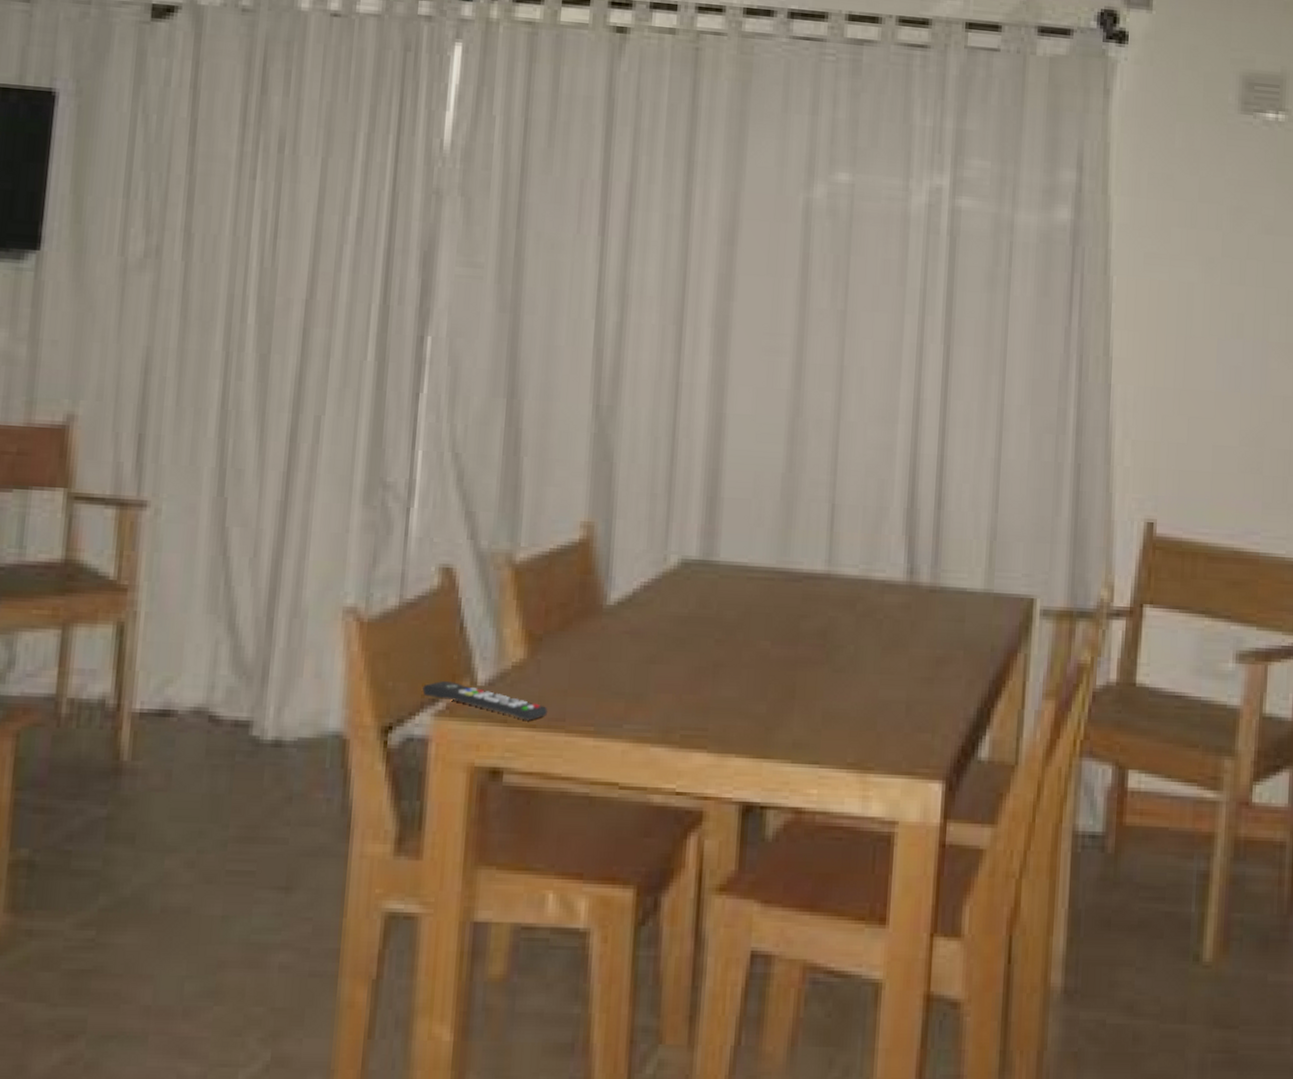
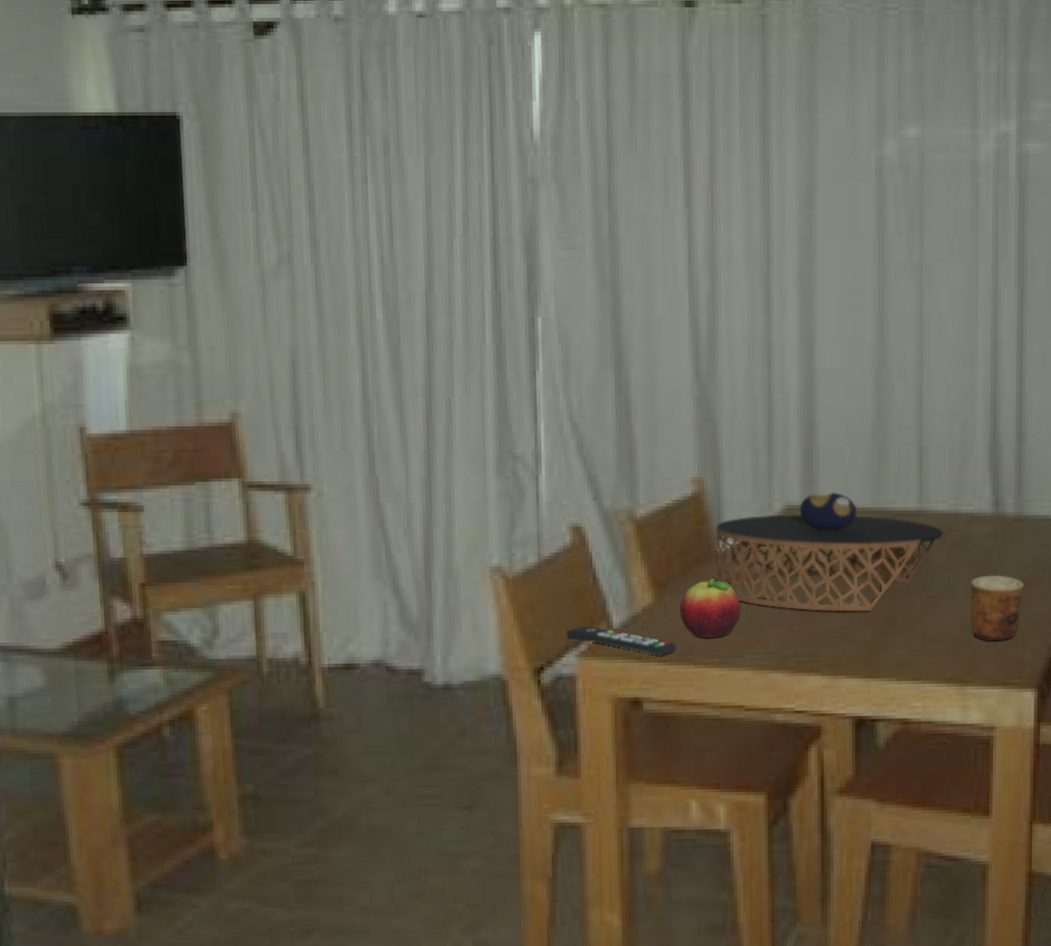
fruit: none [554,635,624,703] -> present [679,578,741,638]
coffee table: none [599,548,852,683] -> present [715,492,944,612]
cup: none [876,649,937,724] -> present [970,575,1025,642]

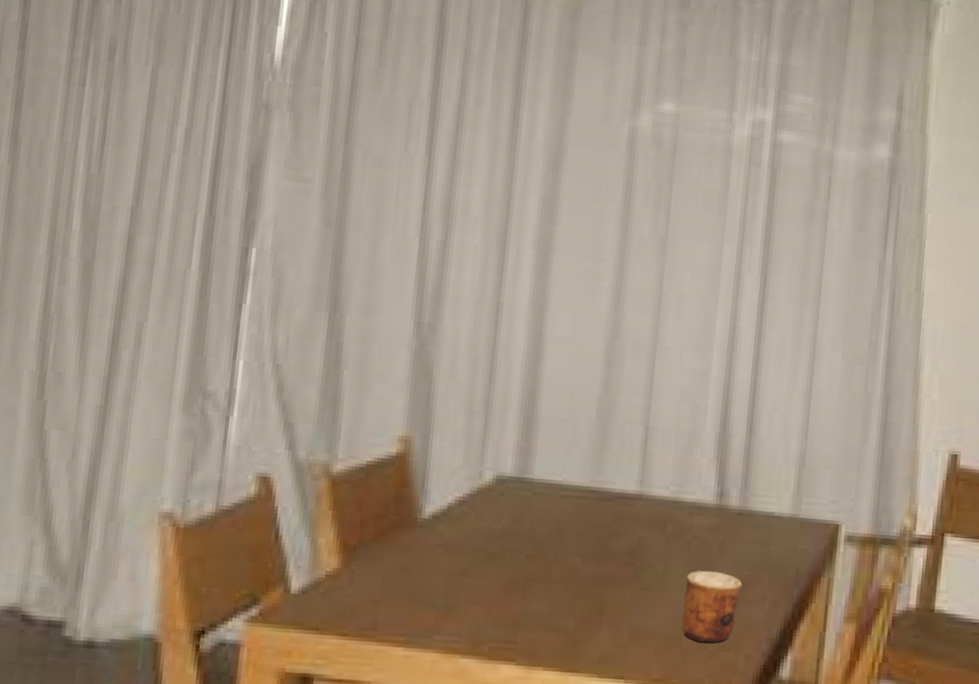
remote control: present [565,626,676,656] -> none [235,588,359,629]
fruit: present [679,578,741,638] -> none [367,547,437,614]
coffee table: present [715,492,944,612] -> none [412,466,663,599]

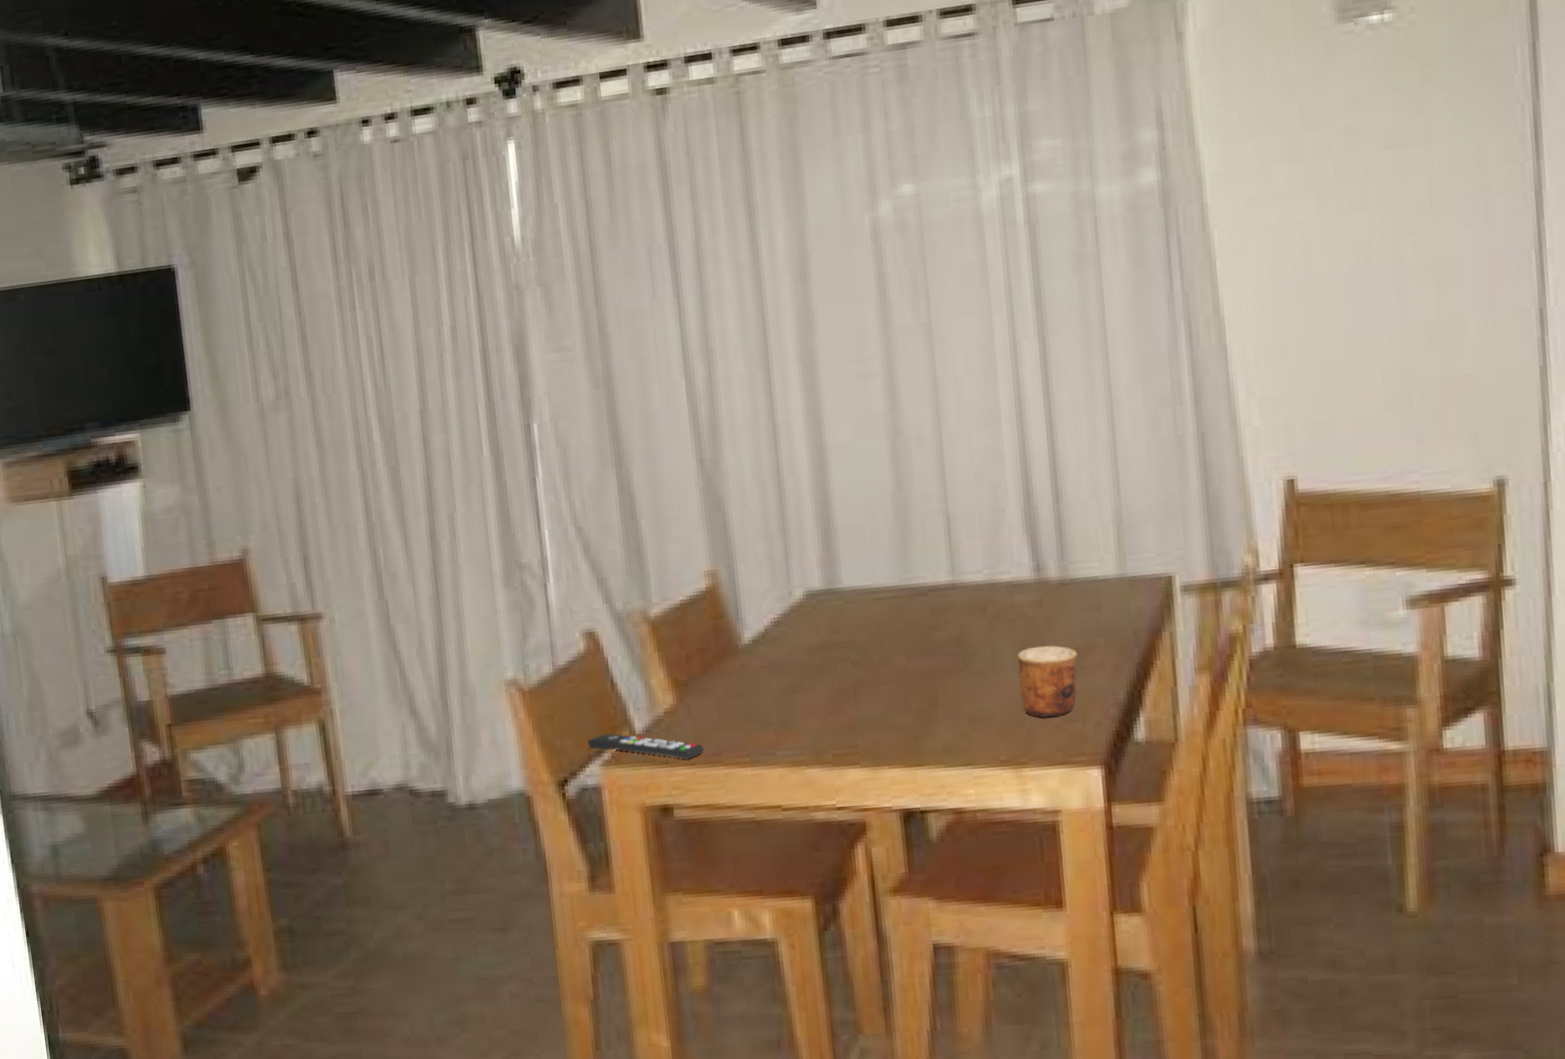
remote control: none [235,588,359,629] -> present [587,733,704,759]

